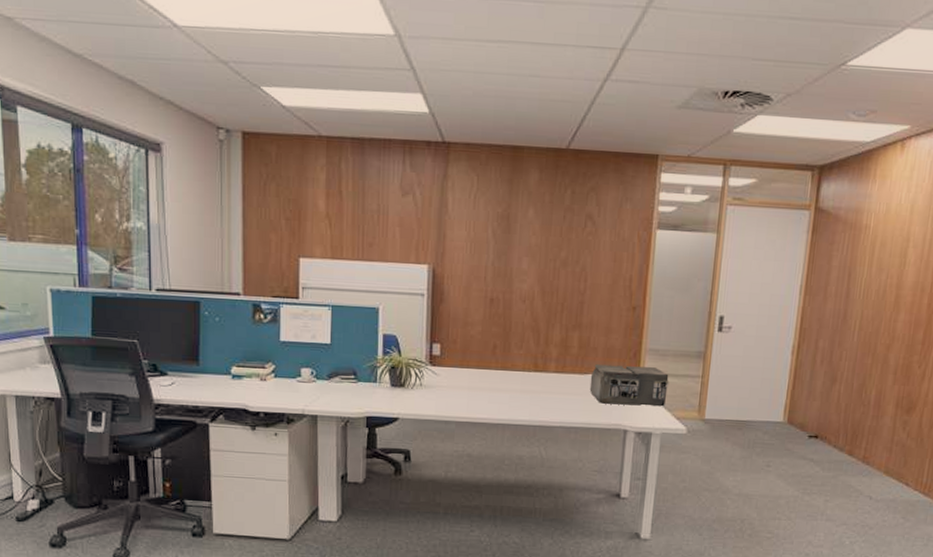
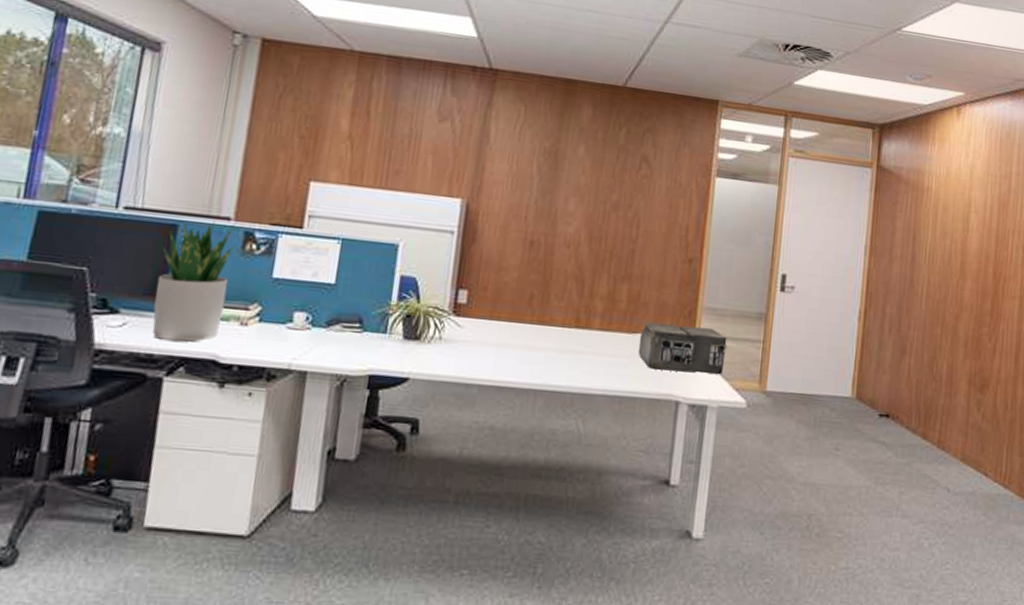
planter: none [191,296,246,396] -> present [152,220,237,342]

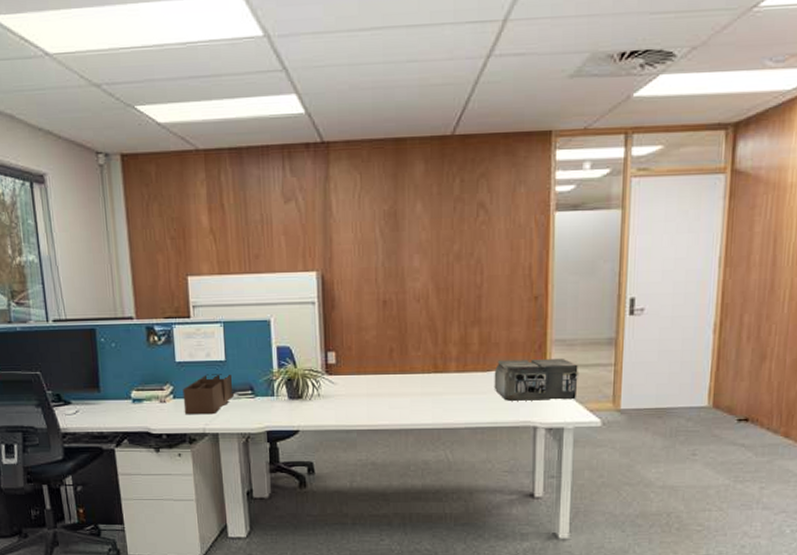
planter: present [152,220,237,342] -> none [89,321,146,421]
desk organizer: none [268,297,340,347] -> present [182,374,235,415]

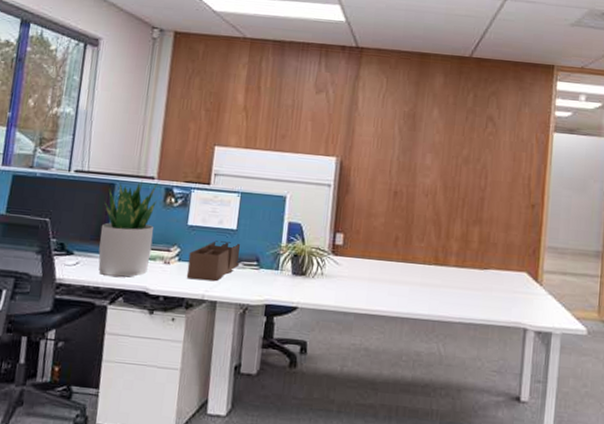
planter: none [89,321,146,421] -> present [98,180,159,278]
printer: present [494,359,580,401] -> none [489,260,569,306]

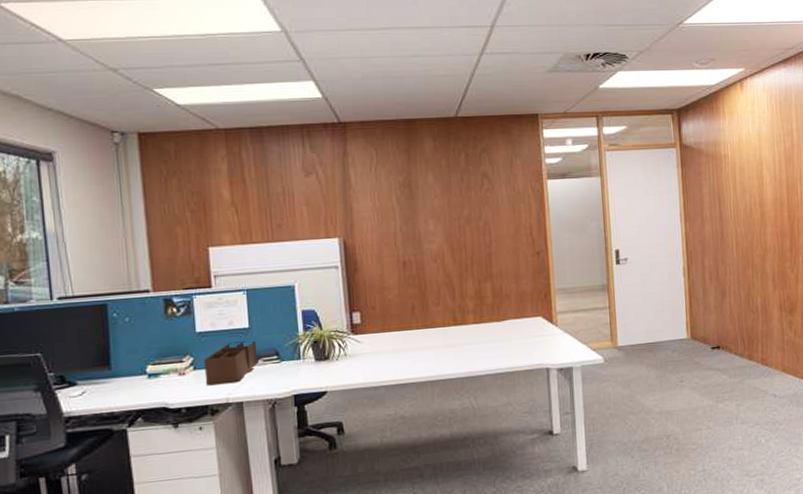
planter: present [98,180,159,278] -> none [99,293,163,400]

